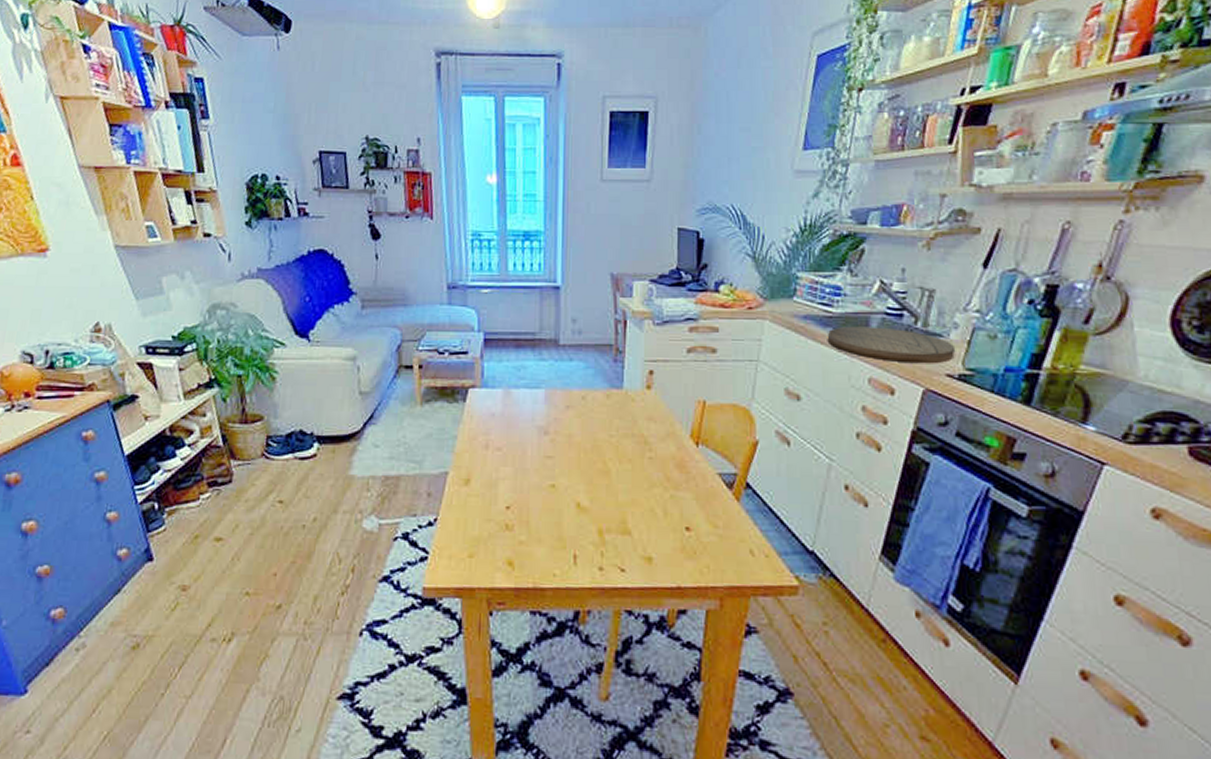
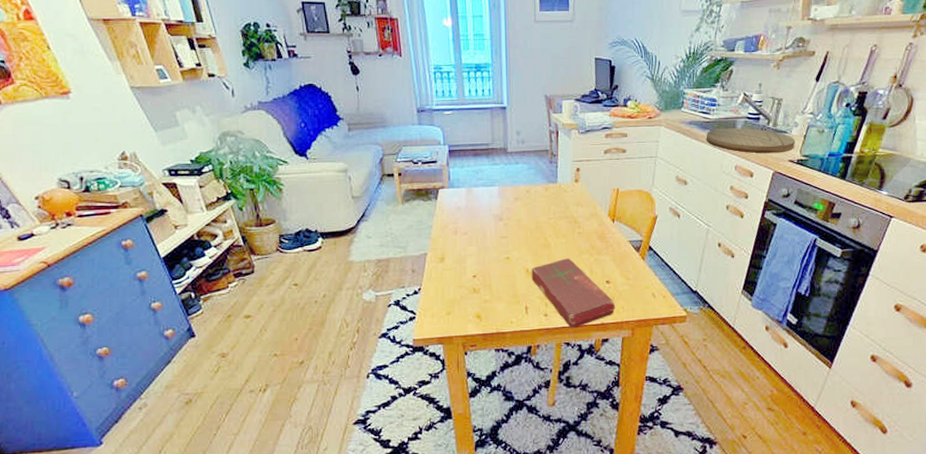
book: none [583,491,698,592] -> present [531,258,616,329]

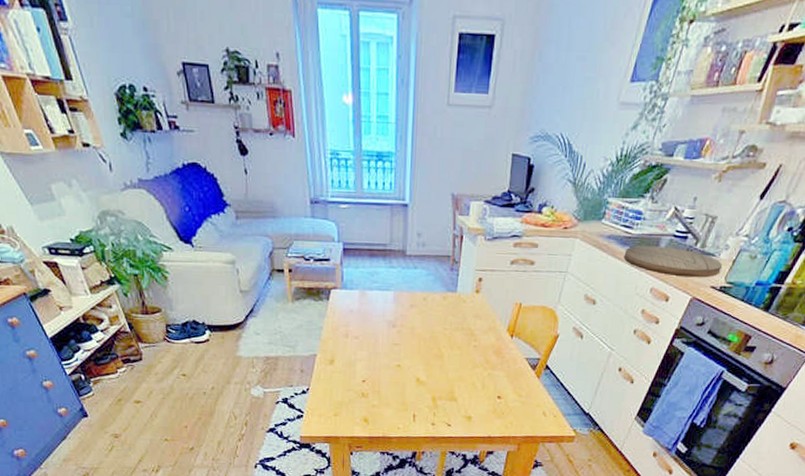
book: present [531,258,616,329] -> none [421,370,505,439]

